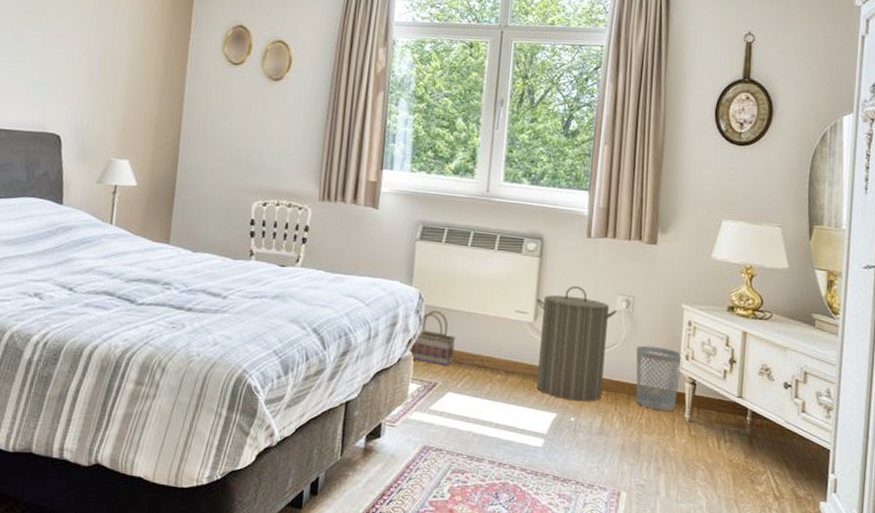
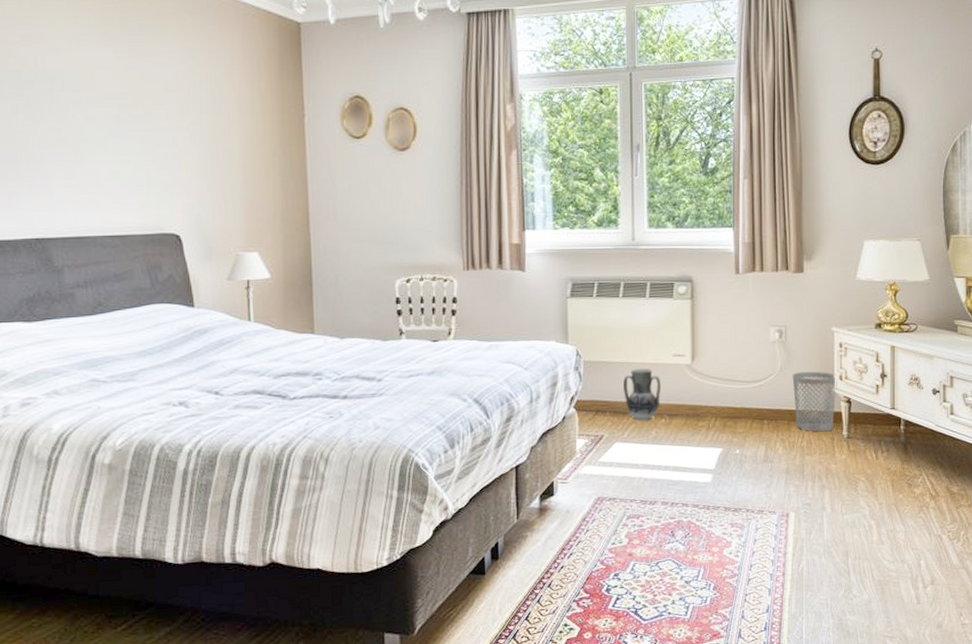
basket: present [411,310,456,366] -> none [574,365,617,418]
ceramic jug: none [462,320,501,374] -> present [623,369,661,421]
laundry hamper: present [536,286,617,402] -> none [692,323,771,434]

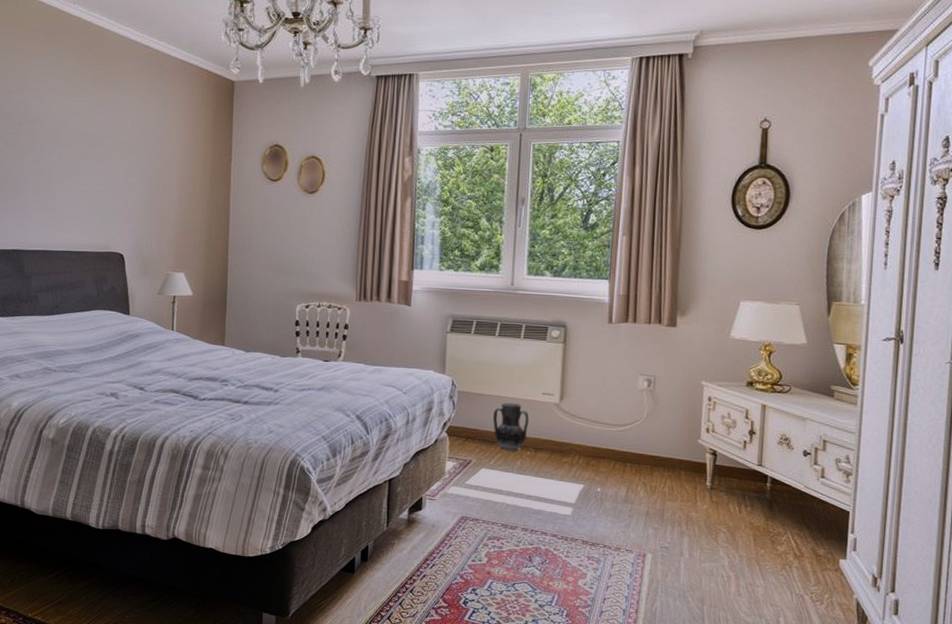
wastebasket: present [792,371,837,432] -> none [658,420,704,480]

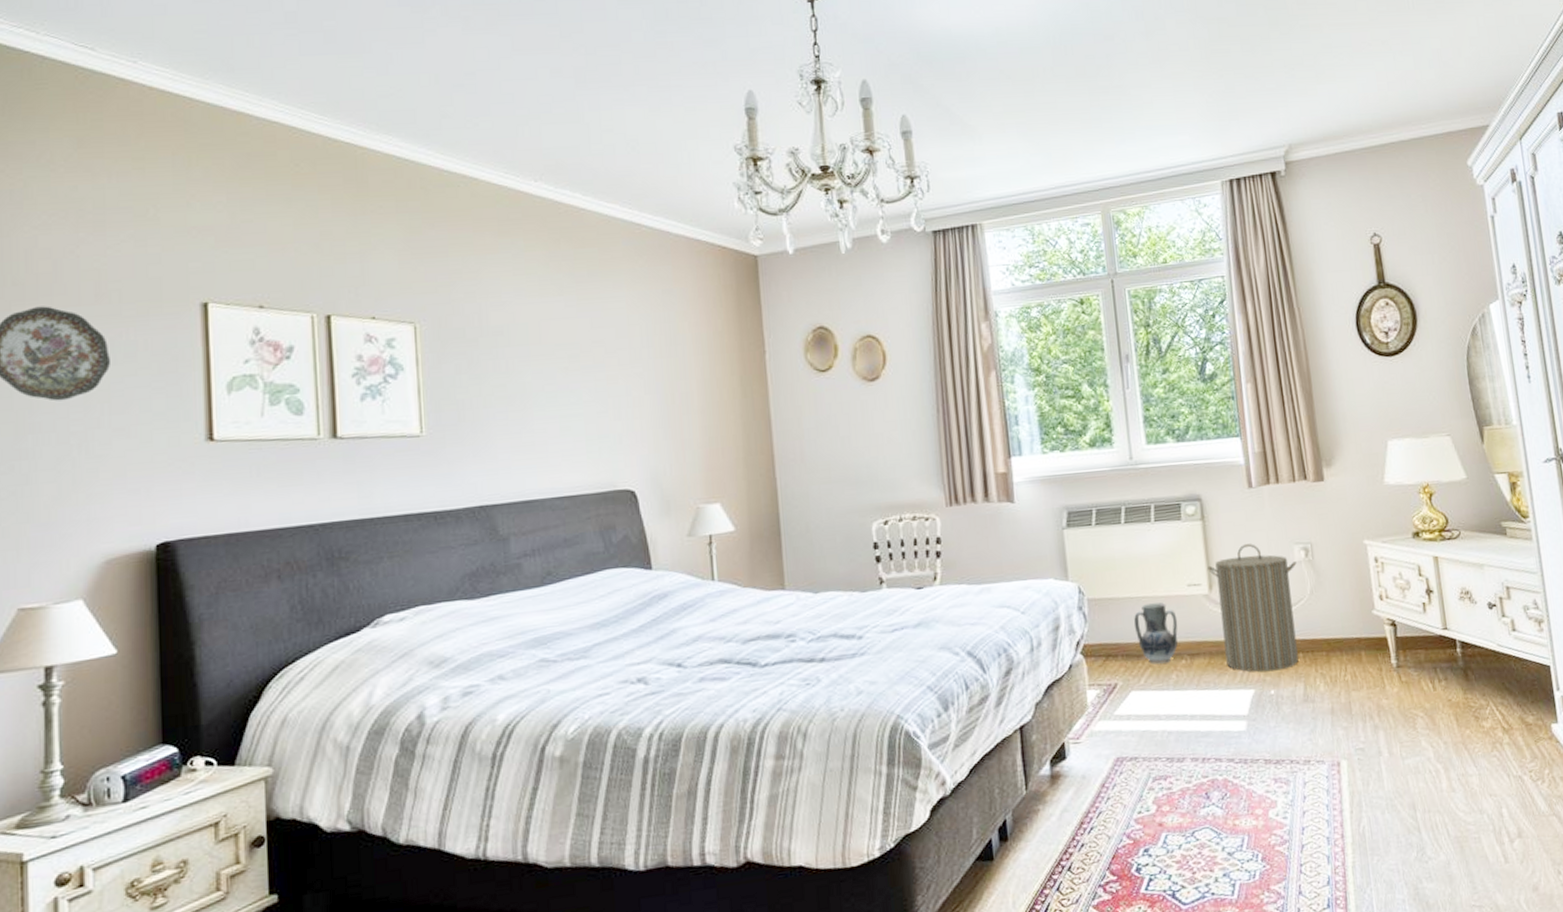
laundry hamper: none [562,368,639,474] -> present [1208,544,1299,672]

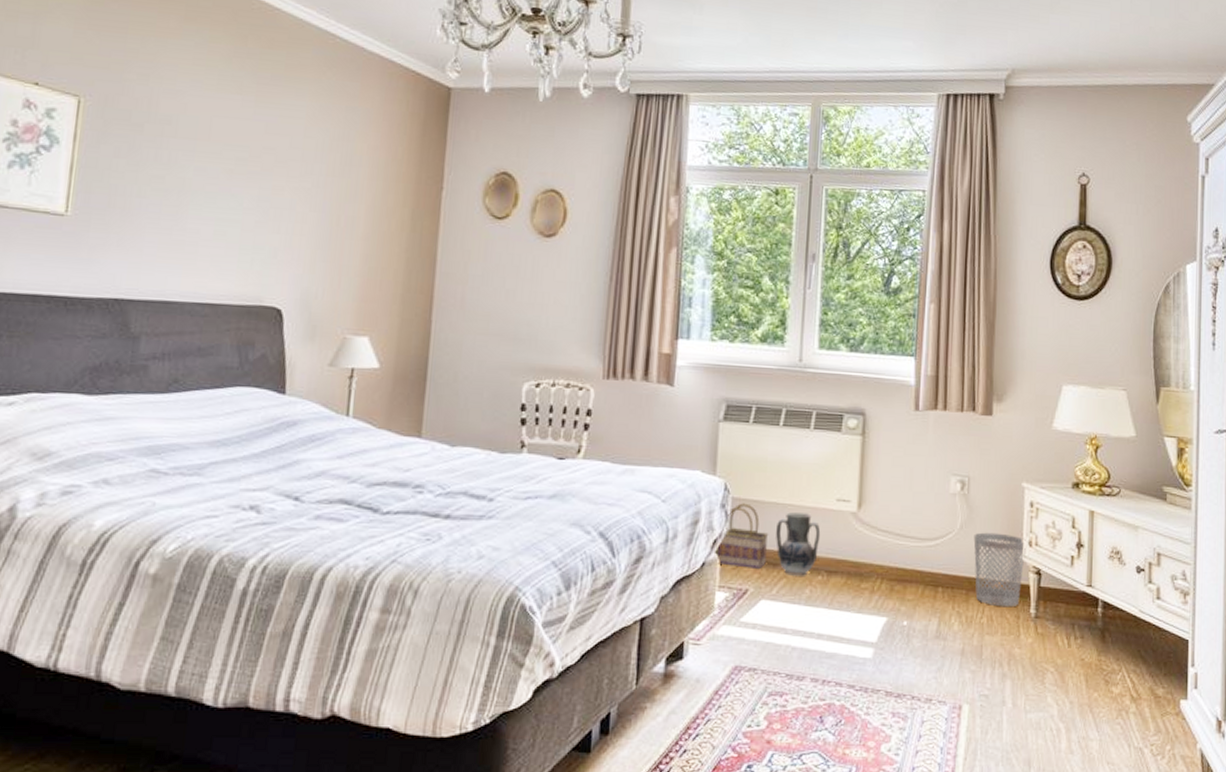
basket: none [1081,602,1130,664] -> present [716,503,769,569]
laundry hamper: present [1208,544,1299,672] -> none [860,467,951,602]
wastebasket: none [1325,592,1380,662] -> present [973,532,1026,607]

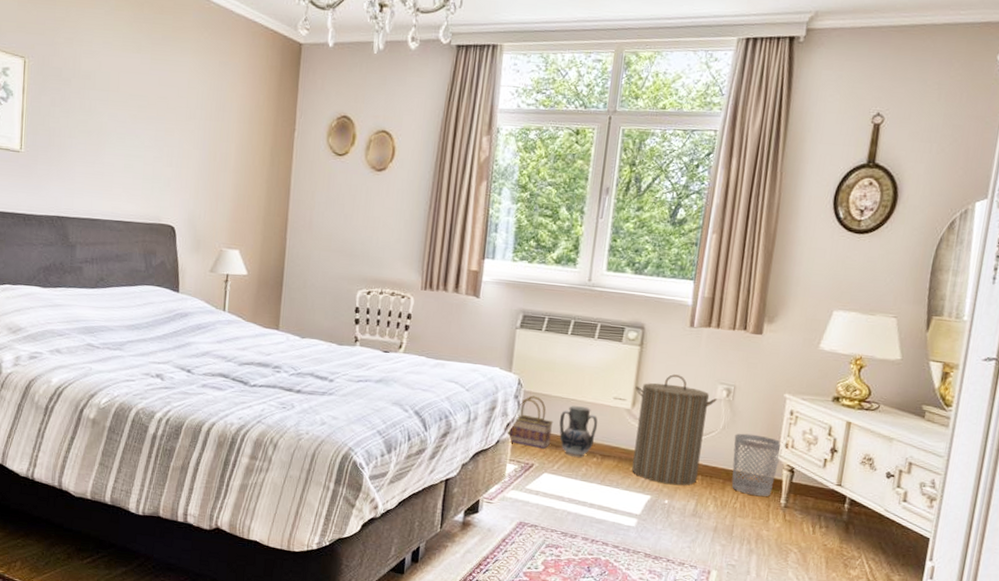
laundry hamper: none [860,467,951,602] -> present [632,374,717,486]

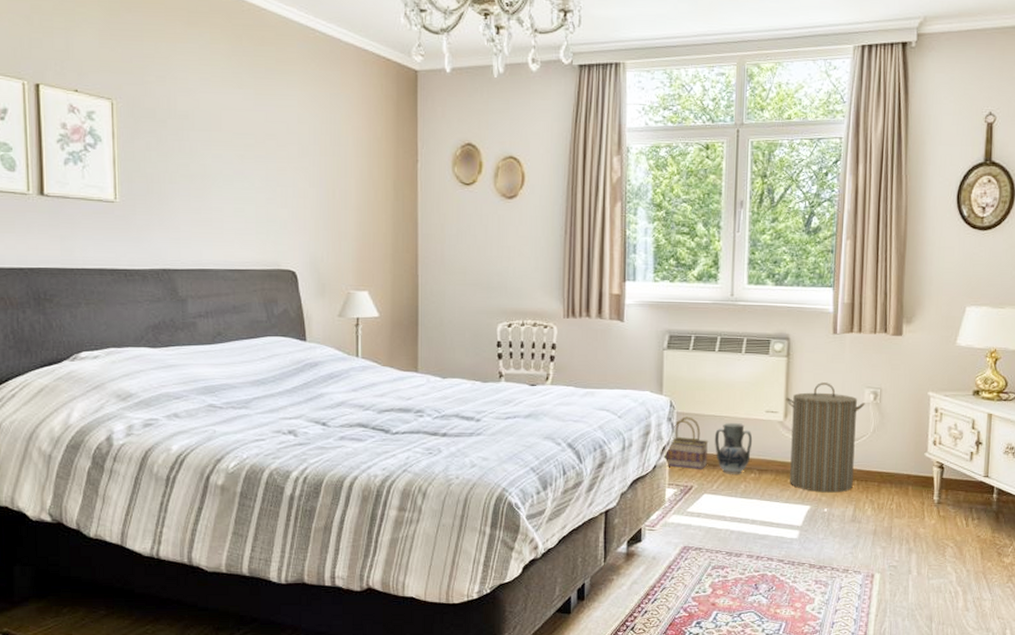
wastebasket: present [731,433,783,497] -> none [885,434,931,496]

